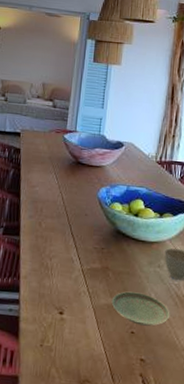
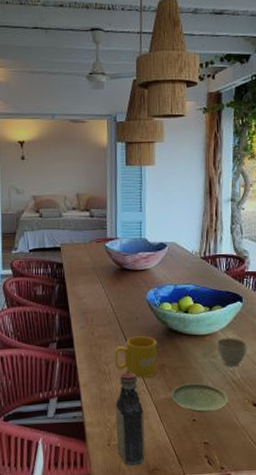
bottle: none [49,270,82,374] -> present [116,372,145,466]
mug: none [58,233,104,279] -> present [114,336,158,378]

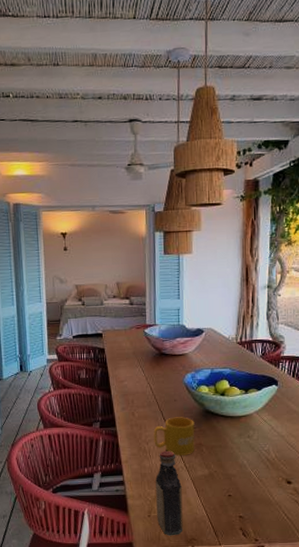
plate: present [171,383,228,413] -> none [207,461,263,489]
cup: present [216,338,247,367] -> none [252,419,282,446]

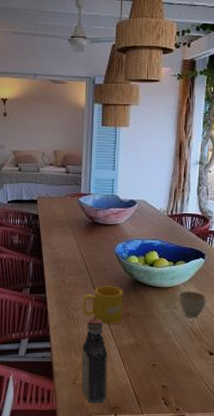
cup: none [252,419,282,446] -> present [178,291,207,317]

